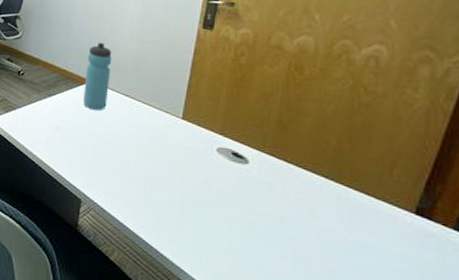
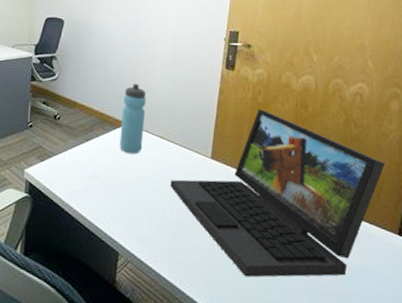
laptop: none [136,70,404,249] -> present [170,109,385,278]

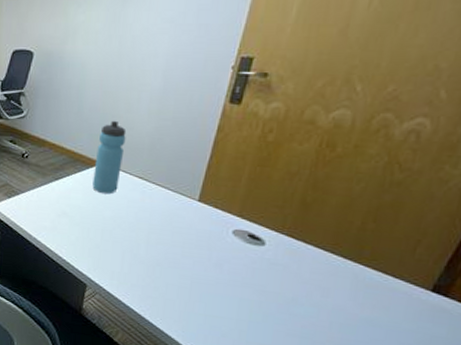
laptop: present [170,109,385,278] -> none [147,148,433,326]

